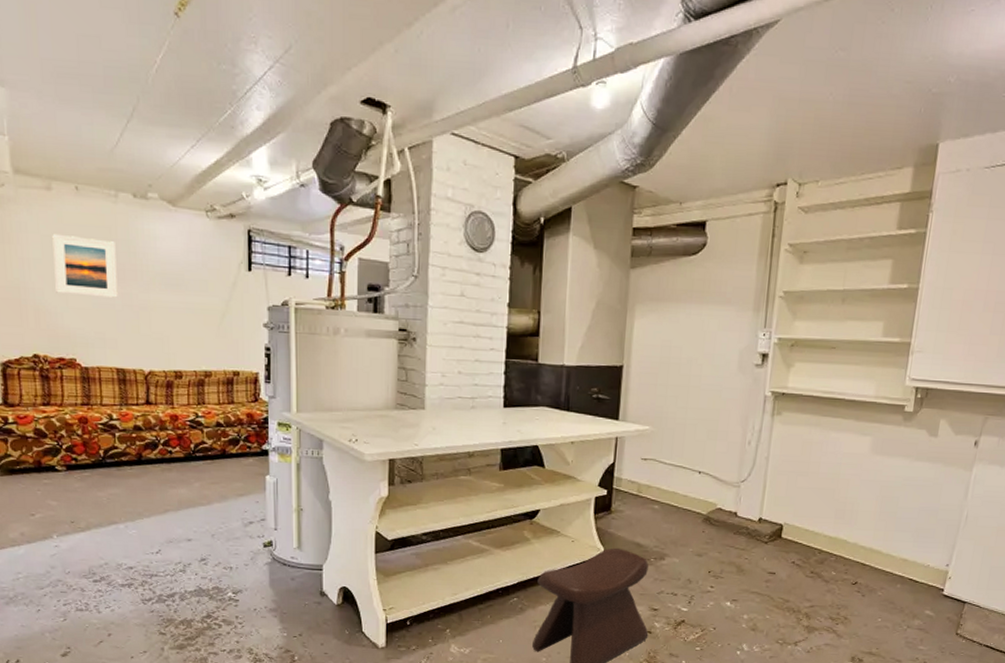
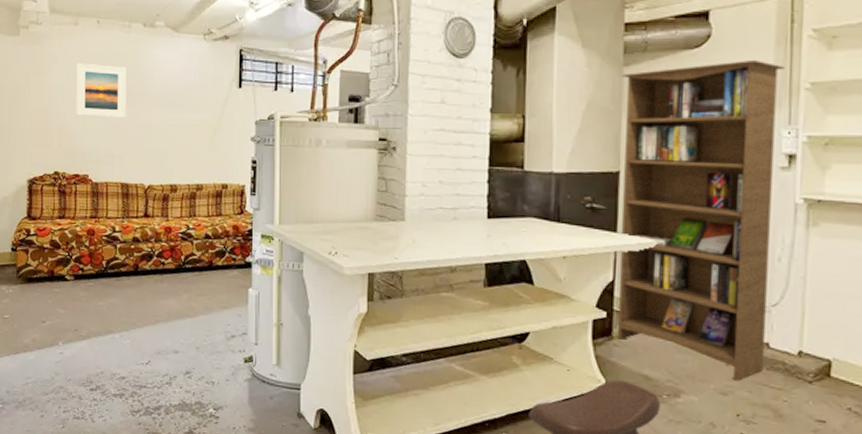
bookcase: none [616,268,765,544] -> present [618,59,785,381]

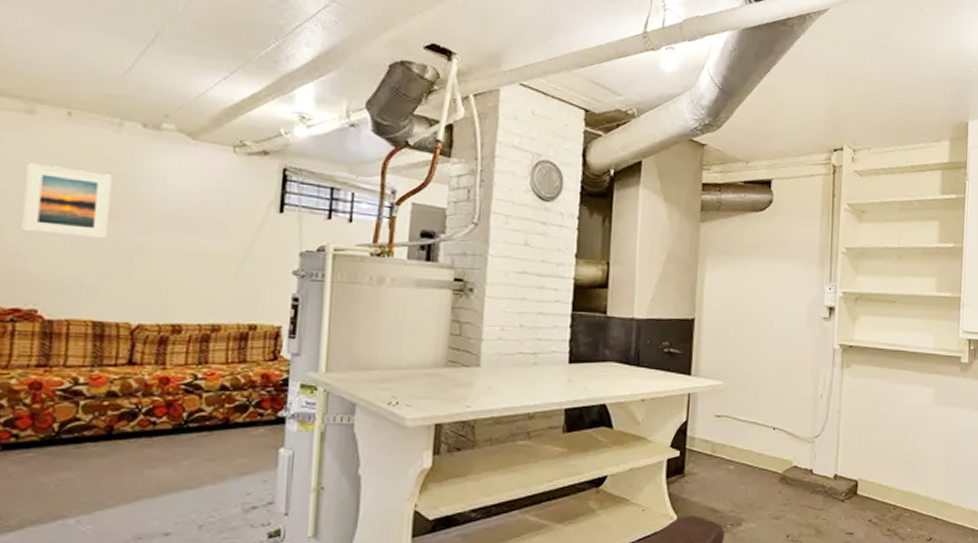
bookcase: present [618,59,785,381] -> none [689,224,827,505]

